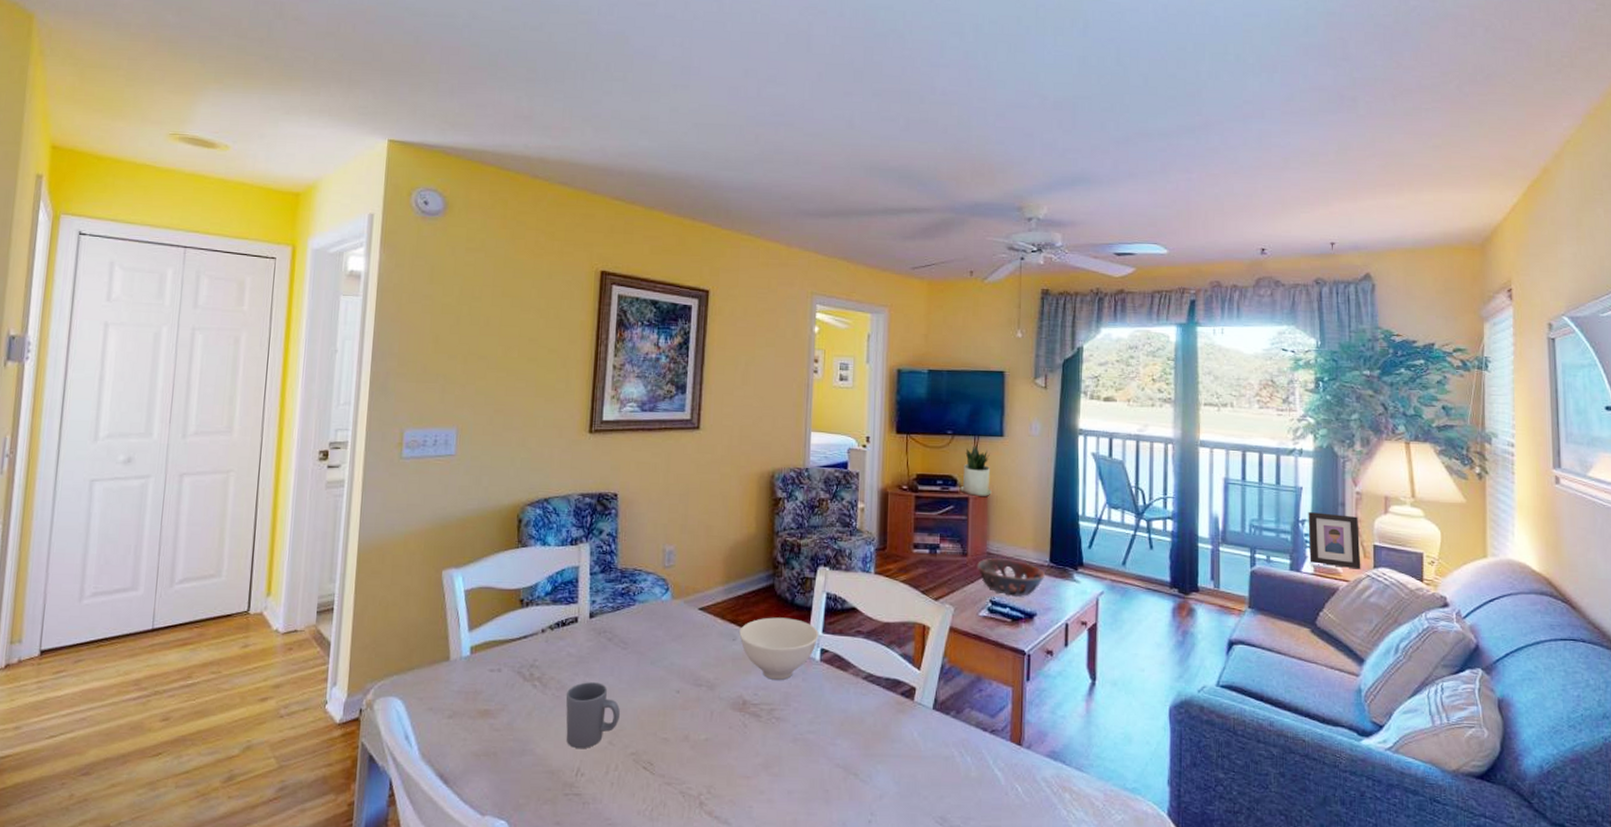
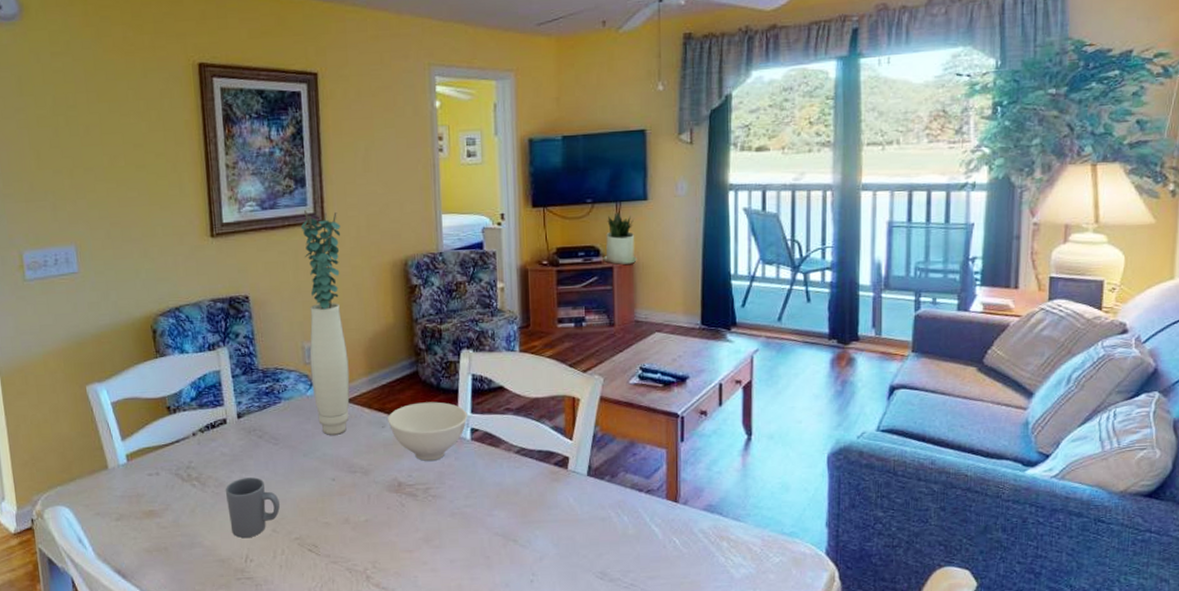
vase: none [668,416,715,644] -> present [300,210,350,435]
decorative bowl: present [976,558,1046,597] -> none [624,325,697,362]
picture frame: present [1308,512,1361,569] -> none [978,248,1035,304]

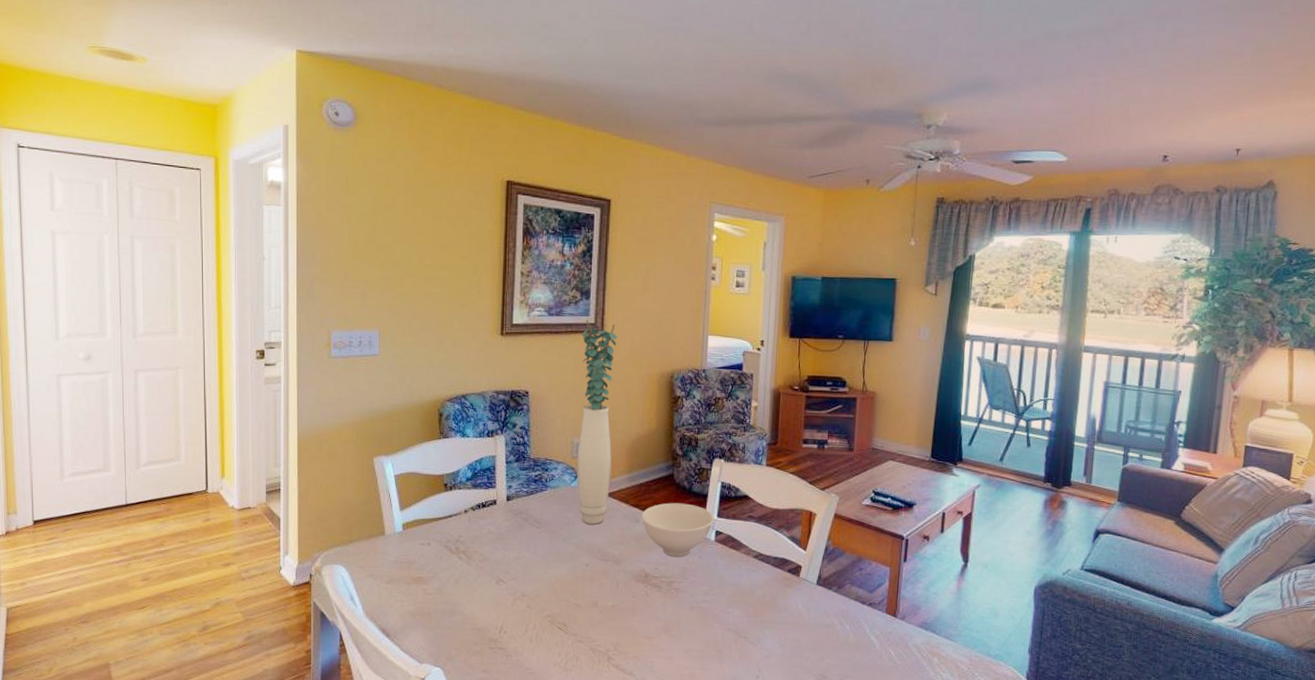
mug: present [225,477,280,538] -> none [488,555,536,611]
planter: present [603,212,637,266] -> none [848,350,879,398]

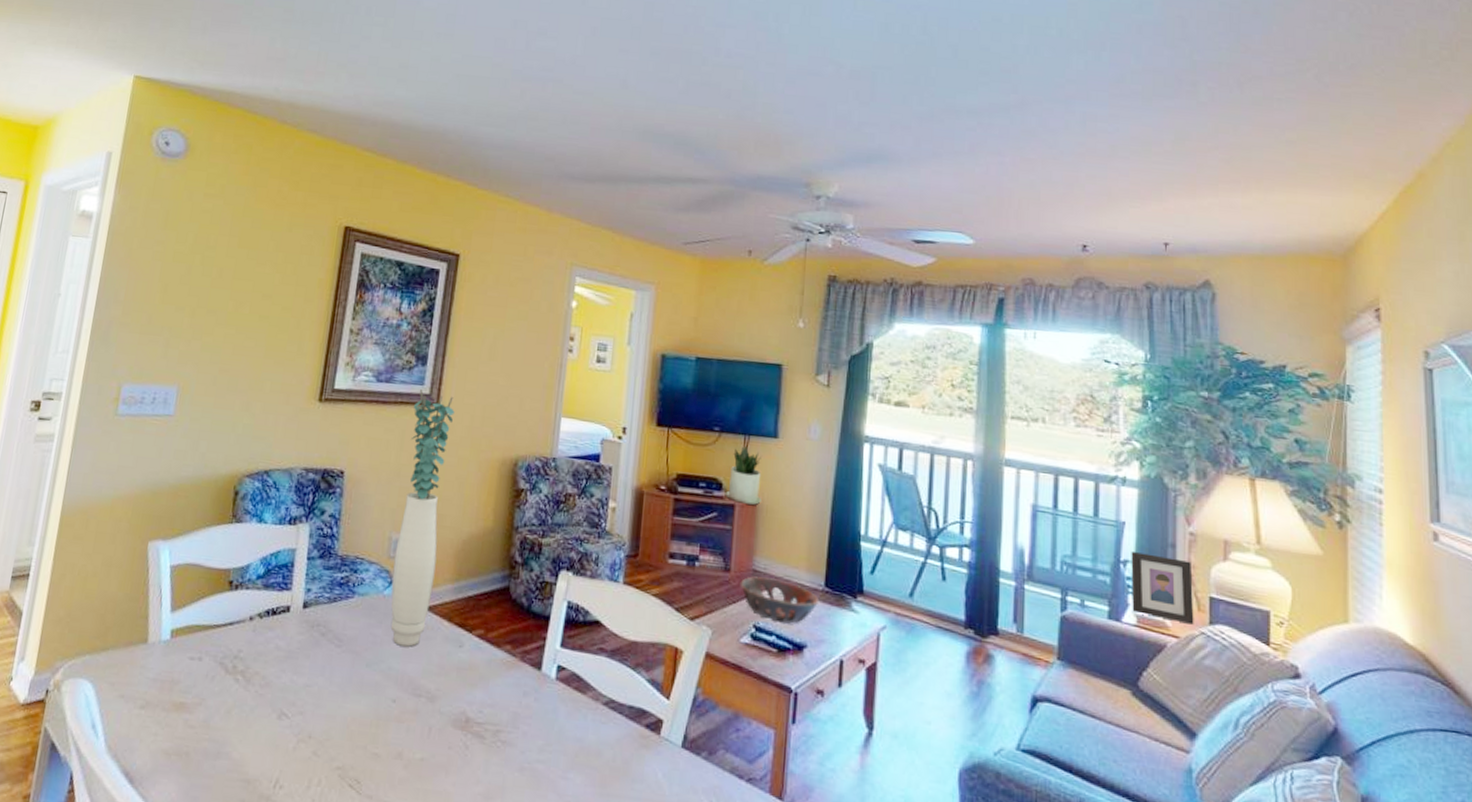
bowl: present [642,502,714,557] -> none [467,624,556,698]
planter: none [848,350,879,398] -> present [725,446,762,506]
decorative bowl: none [861,453,927,488] -> present [740,576,820,624]
picture frame: none [1181,414,1233,468] -> present [1131,552,1194,625]

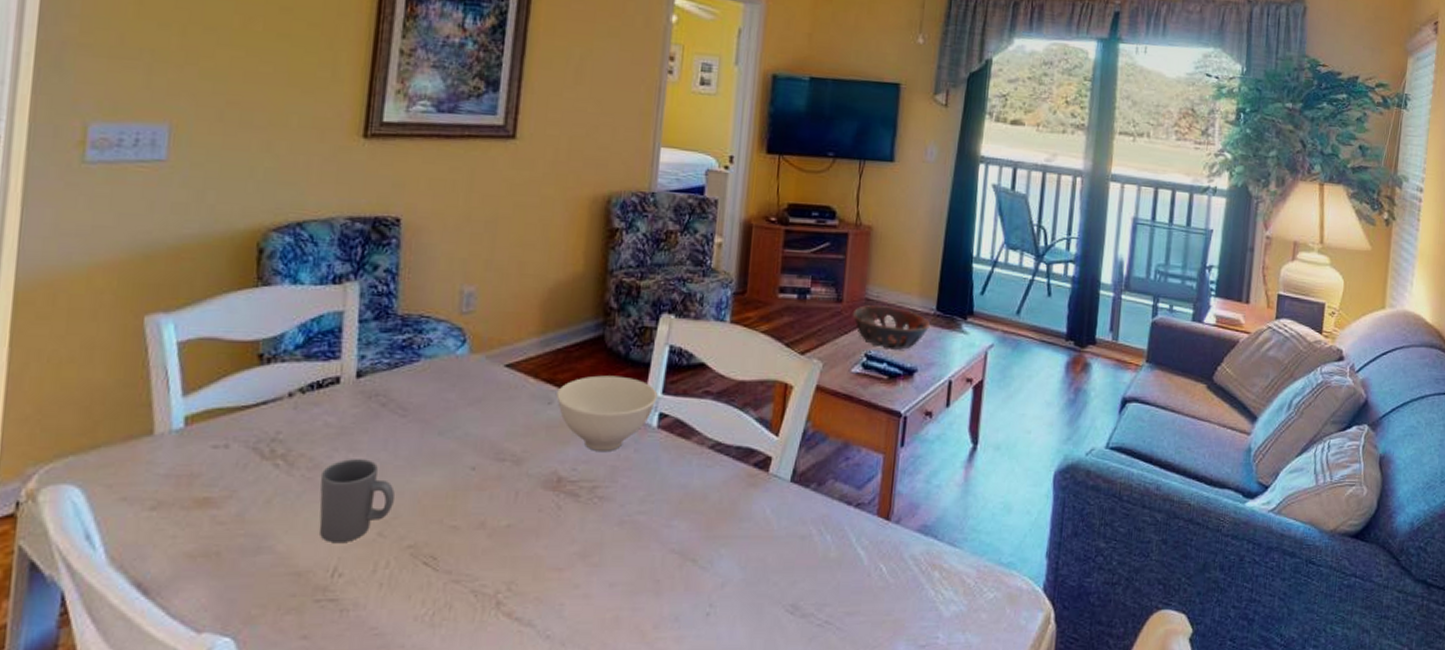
mug: none [266,680,329,757] -> present [319,459,395,542]
vase: present [390,390,455,647] -> none [465,120,535,409]
bowl: none [467,624,556,698] -> present [556,375,658,451]
planter: present [725,446,762,506] -> none [838,172,877,233]
picture frame: present [1131,552,1194,625] -> none [1213,257,1266,321]

